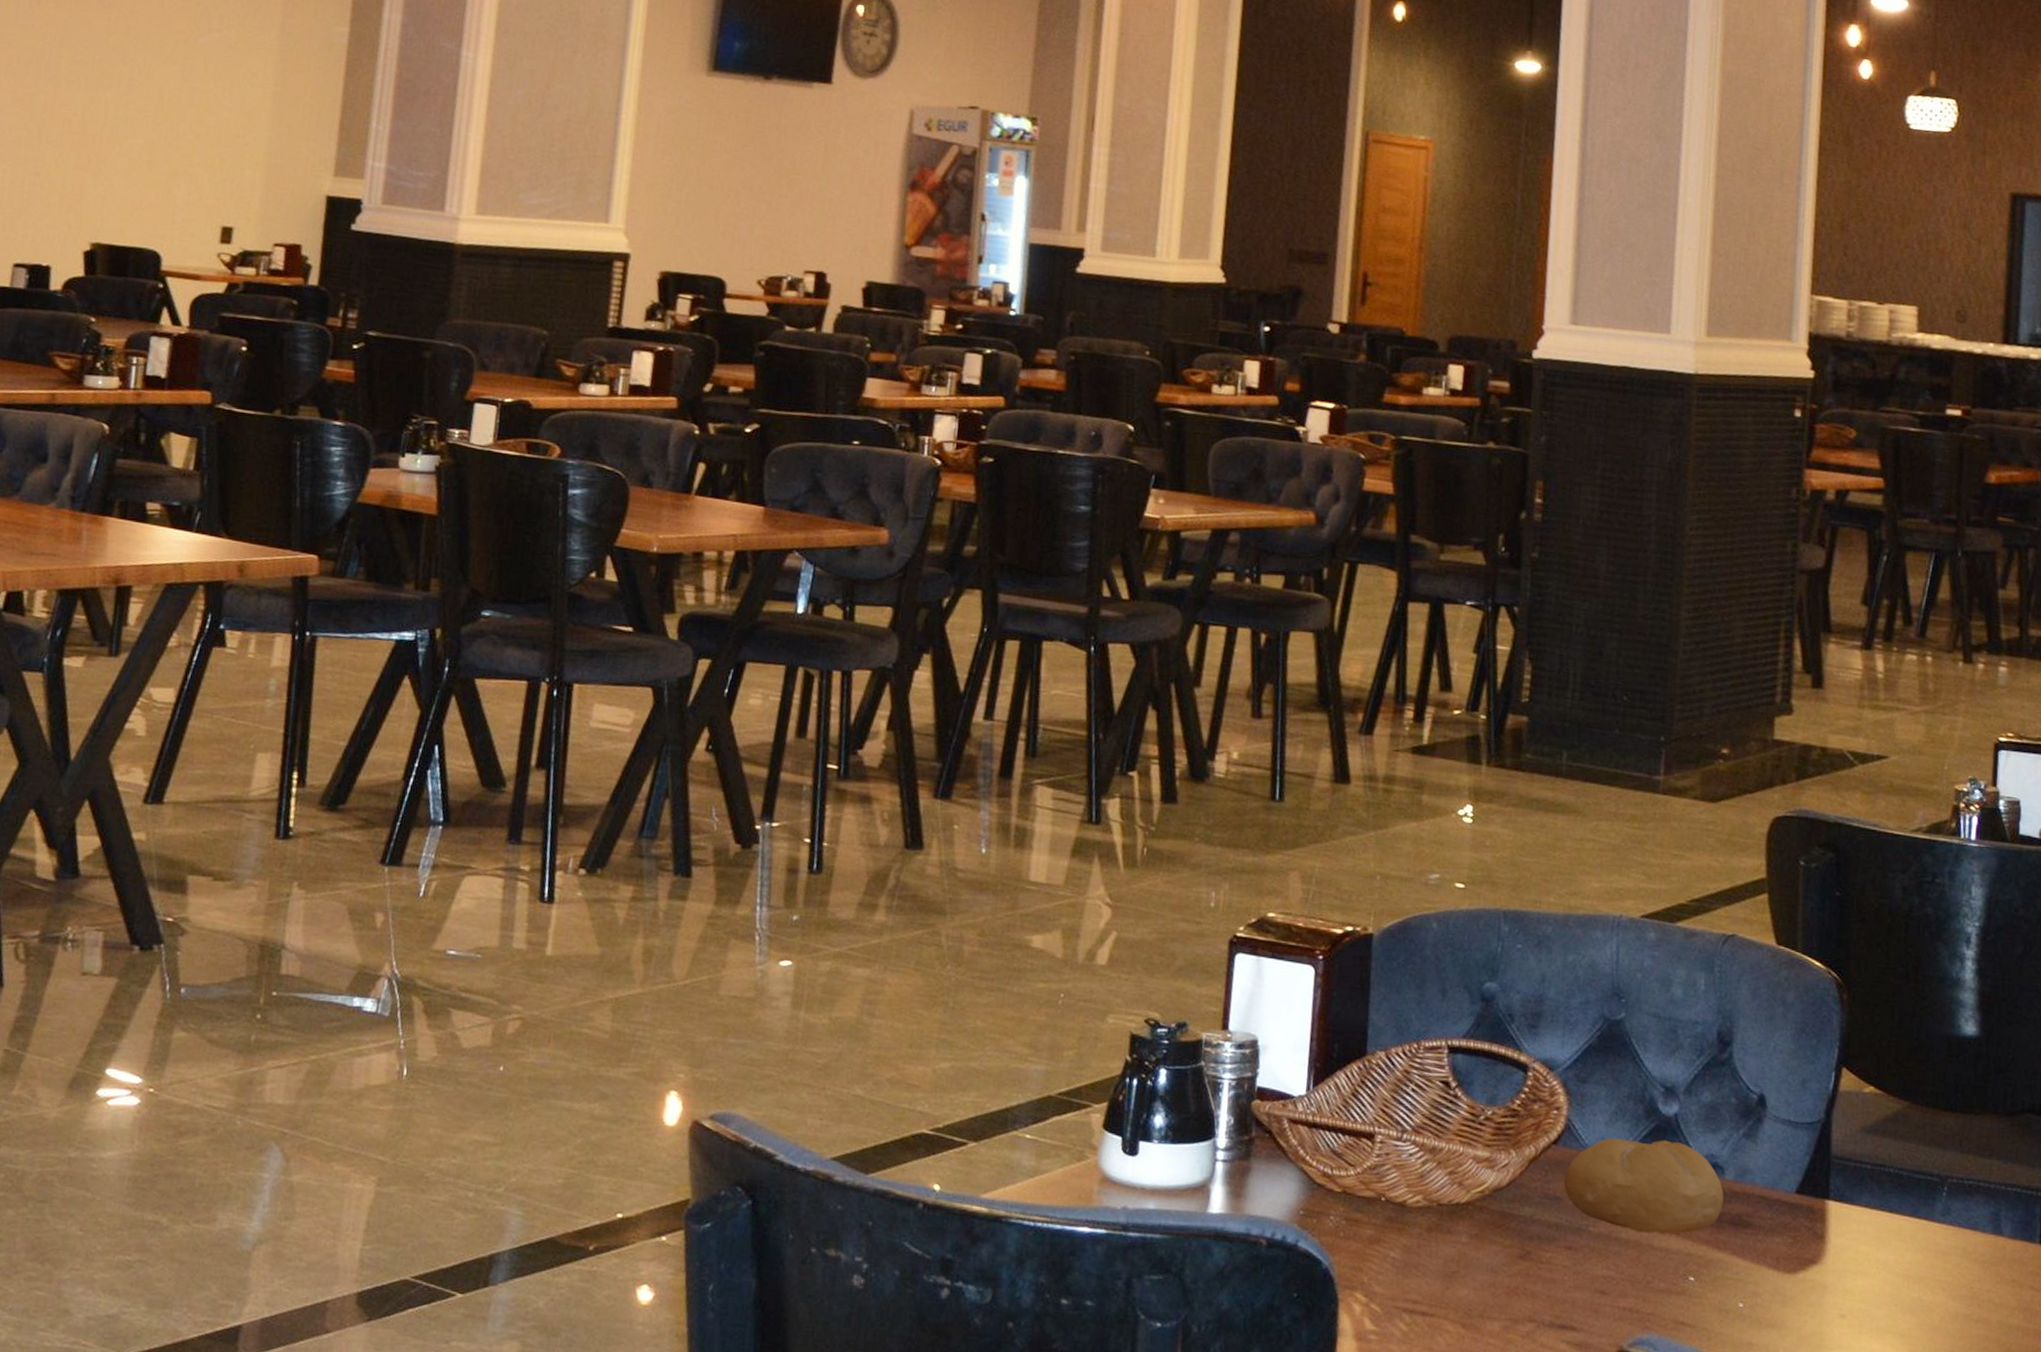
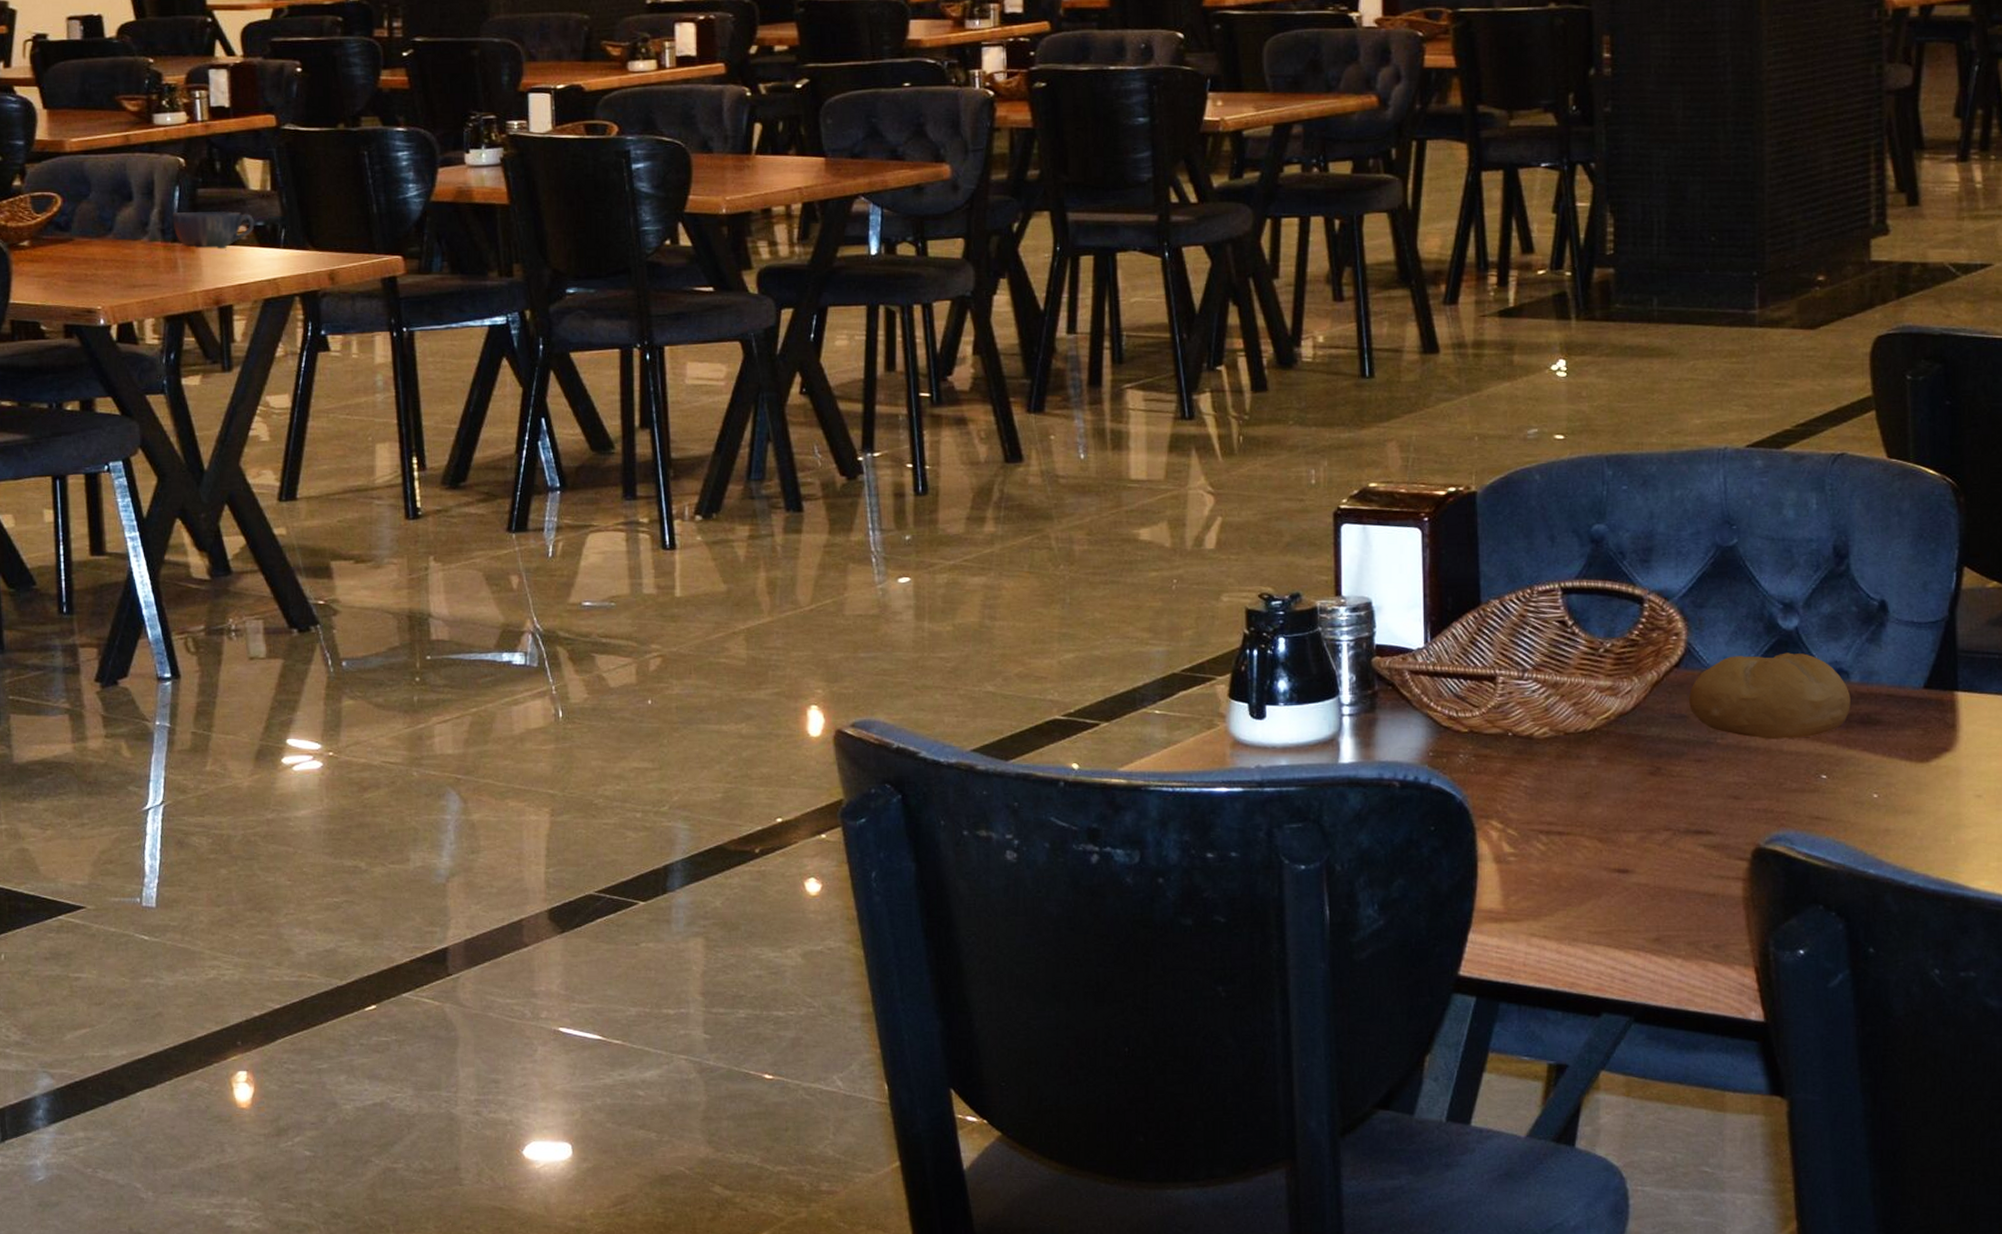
teacup: none [84,481,171,528] -> present [172,210,255,251]

